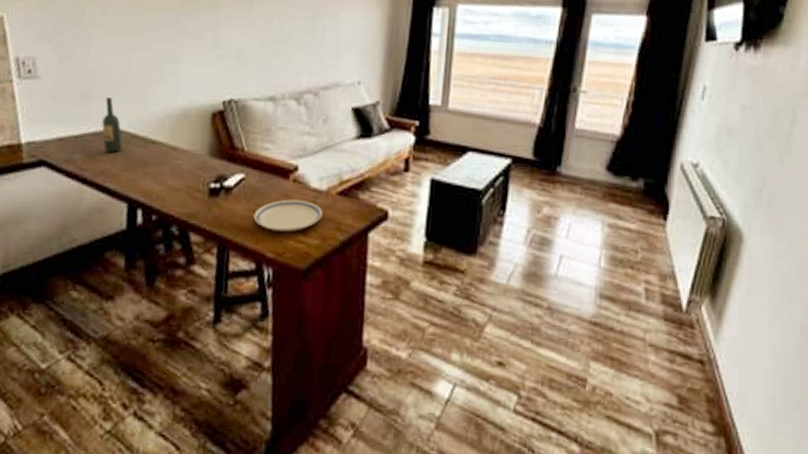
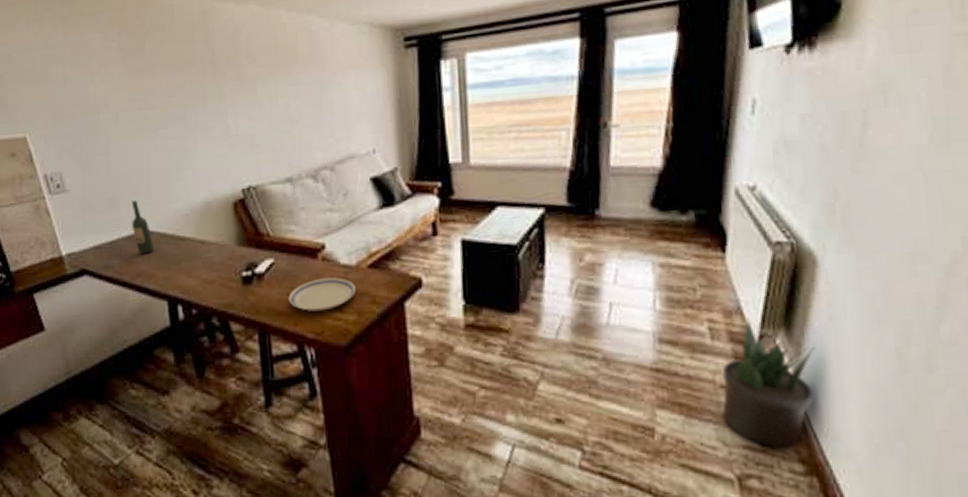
planter: none [648,281,734,409] -> present [721,316,815,448]

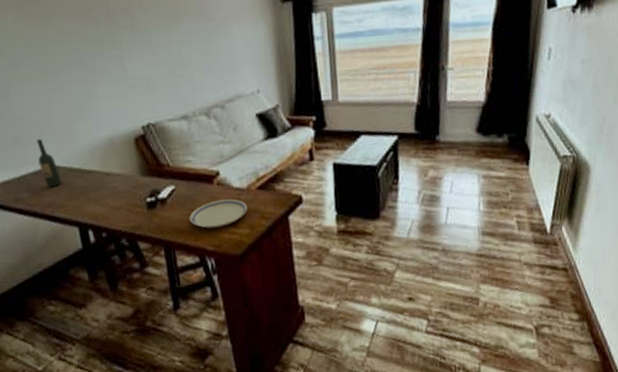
planter: present [721,316,815,448] -> none [525,211,587,304]

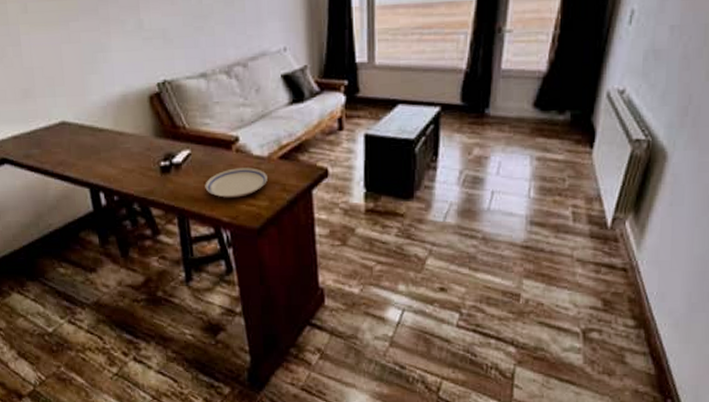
wine bottle: present [36,139,63,188] -> none [47,92,74,145]

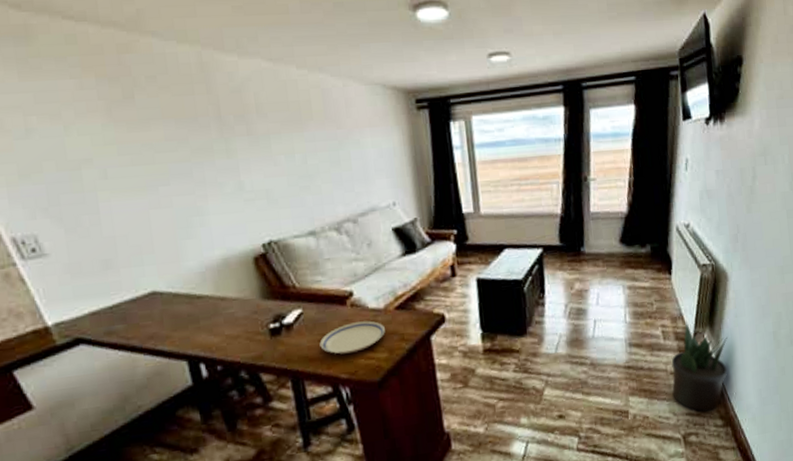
planter: none [576,202,656,308] -> present [671,320,728,411]

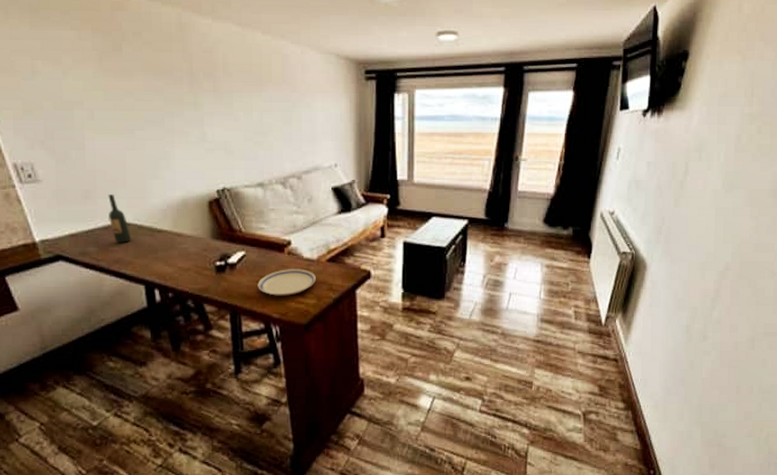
wine bottle: none [133,261,167,317] -> present [108,194,132,244]
planter: present [671,320,728,411] -> none [577,303,639,393]

